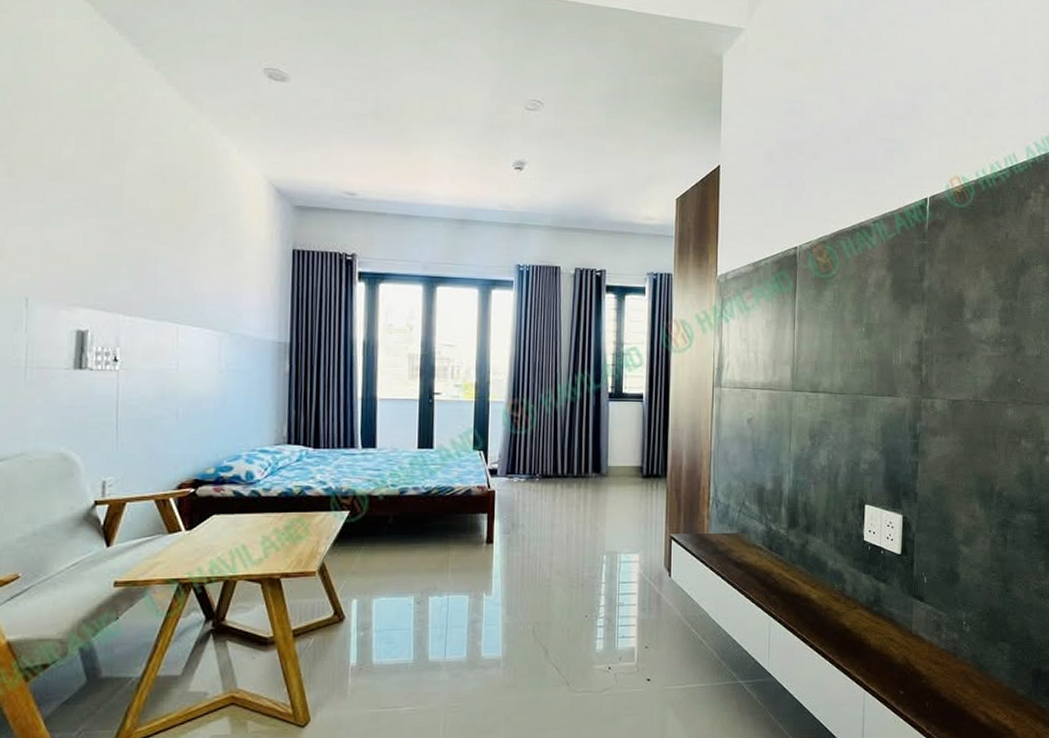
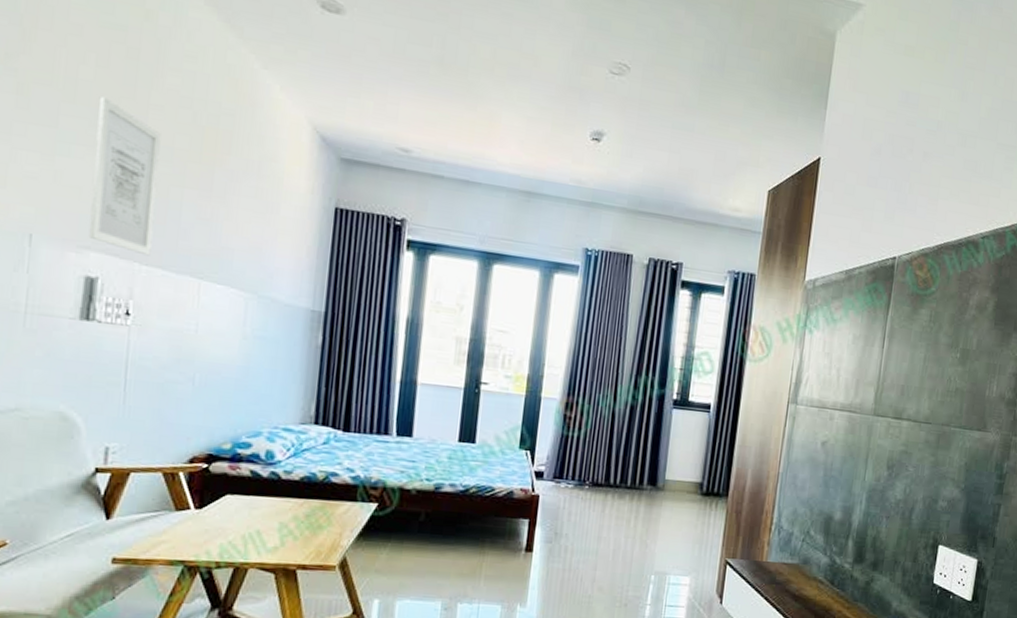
wall art: none [77,173,136,308] -> present [88,97,161,256]

